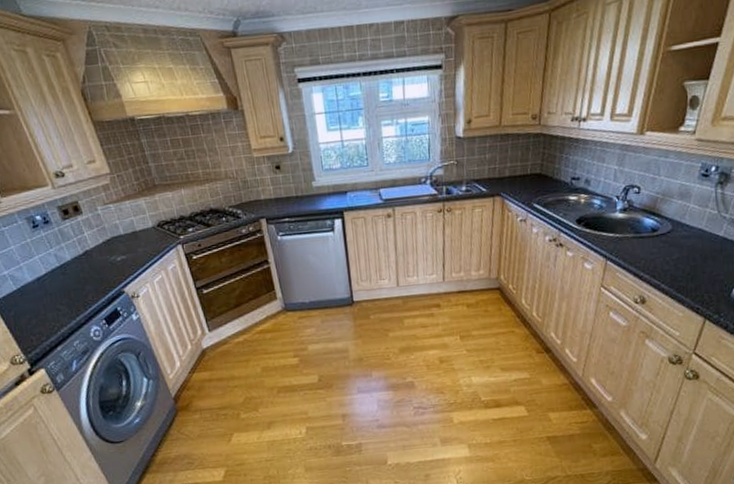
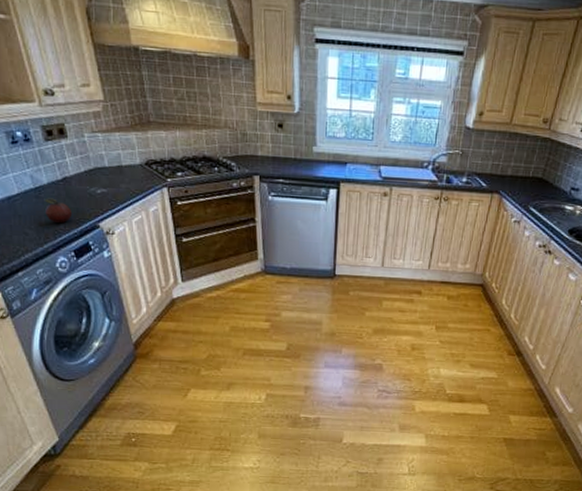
fruit: none [70,272,98,296] -> present [44,198,73,224]

